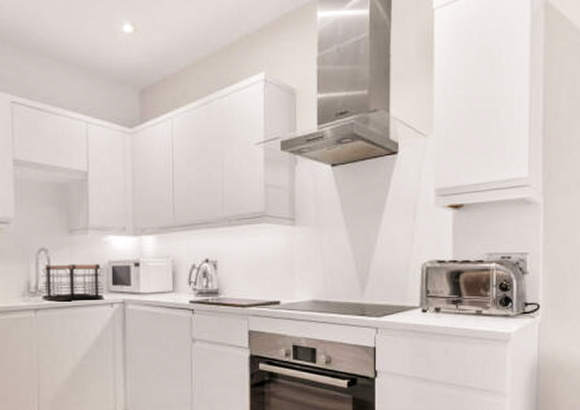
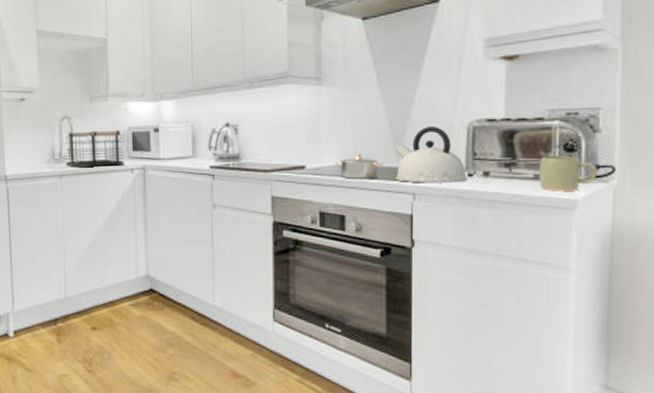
cooking pot: none [307,291,350,314] -> present [335,154,384,179]
kettle: none [361,265,423,318] -> present [395,125,468,183]
mug: none [480,294,526,326] -> present [539,155,598,191]

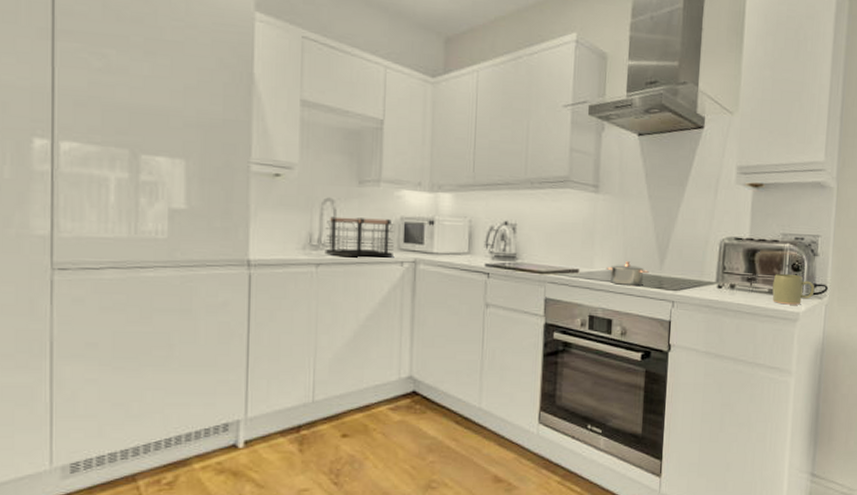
kettle: present [395,125,468,183] -> none [658,239,718,293]

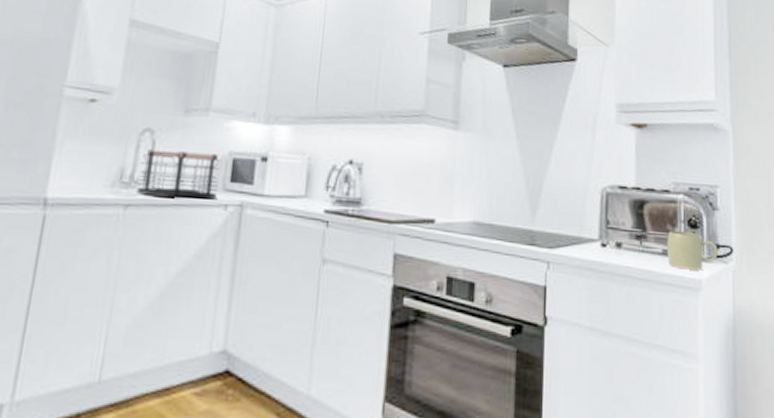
cooking pot: present [606,261,649,286] -> none [467,211,519,241]

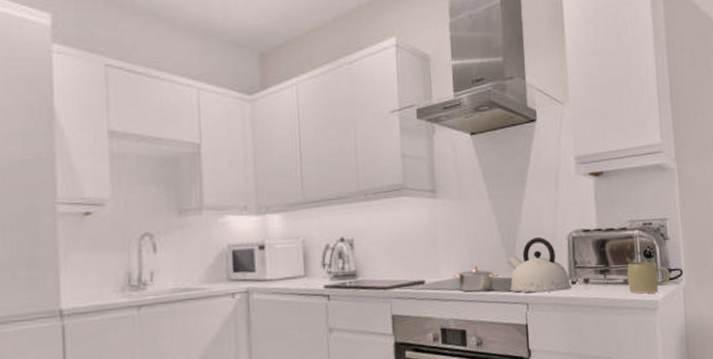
dish rack: present [136,149,221,200] -> none [145,249,223,296]
cooking pot: none [467,211,519,241] -> present [453,266,499,292]
kettle: none [530,187,602,253] -> present [508,236,572,293]

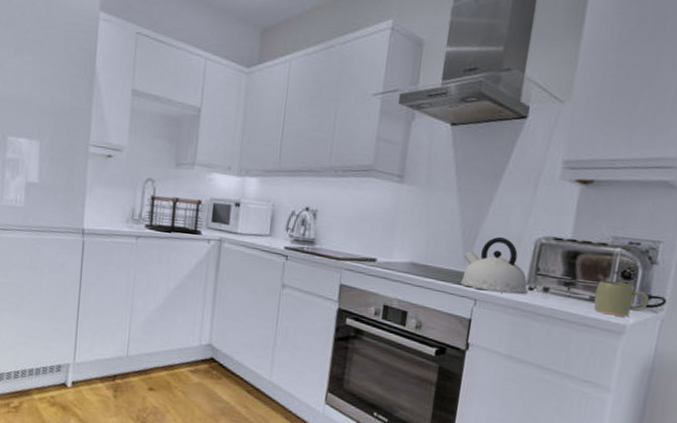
dish rack: none [145,249,223,296] -> present [144,194,205,235]
cooking pot: present [453,266,499,292] -> none [405,254,452,280]

